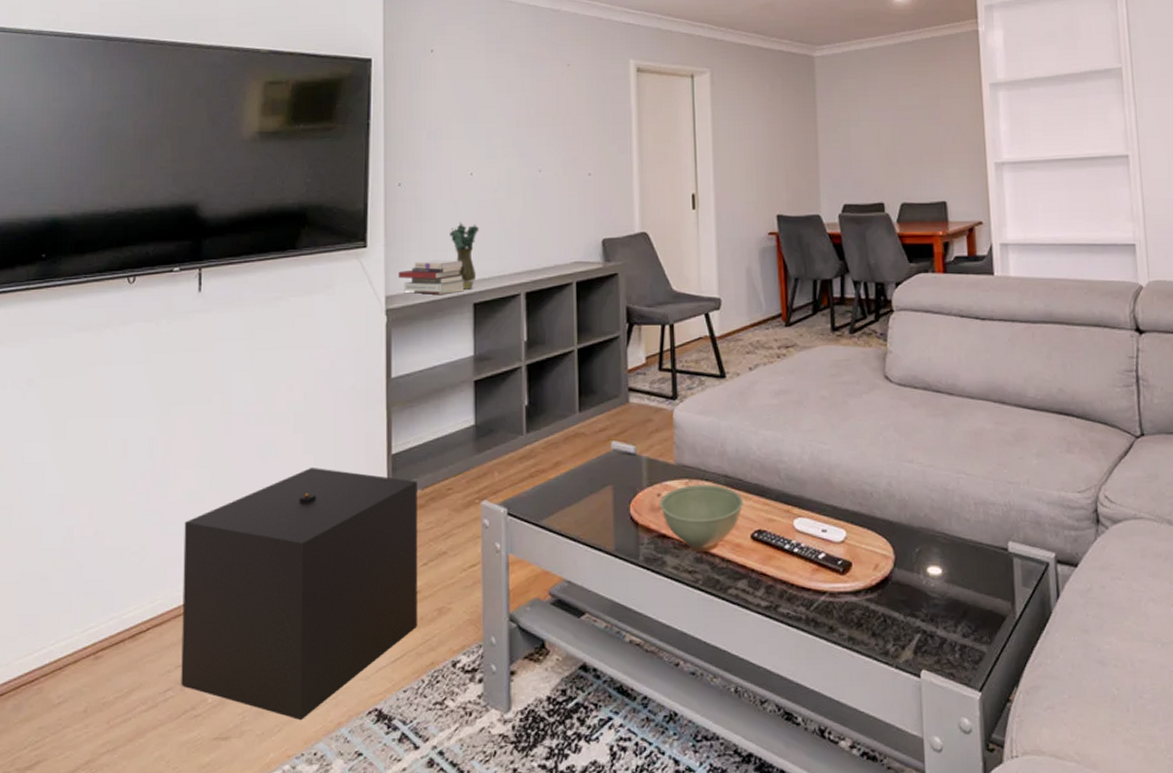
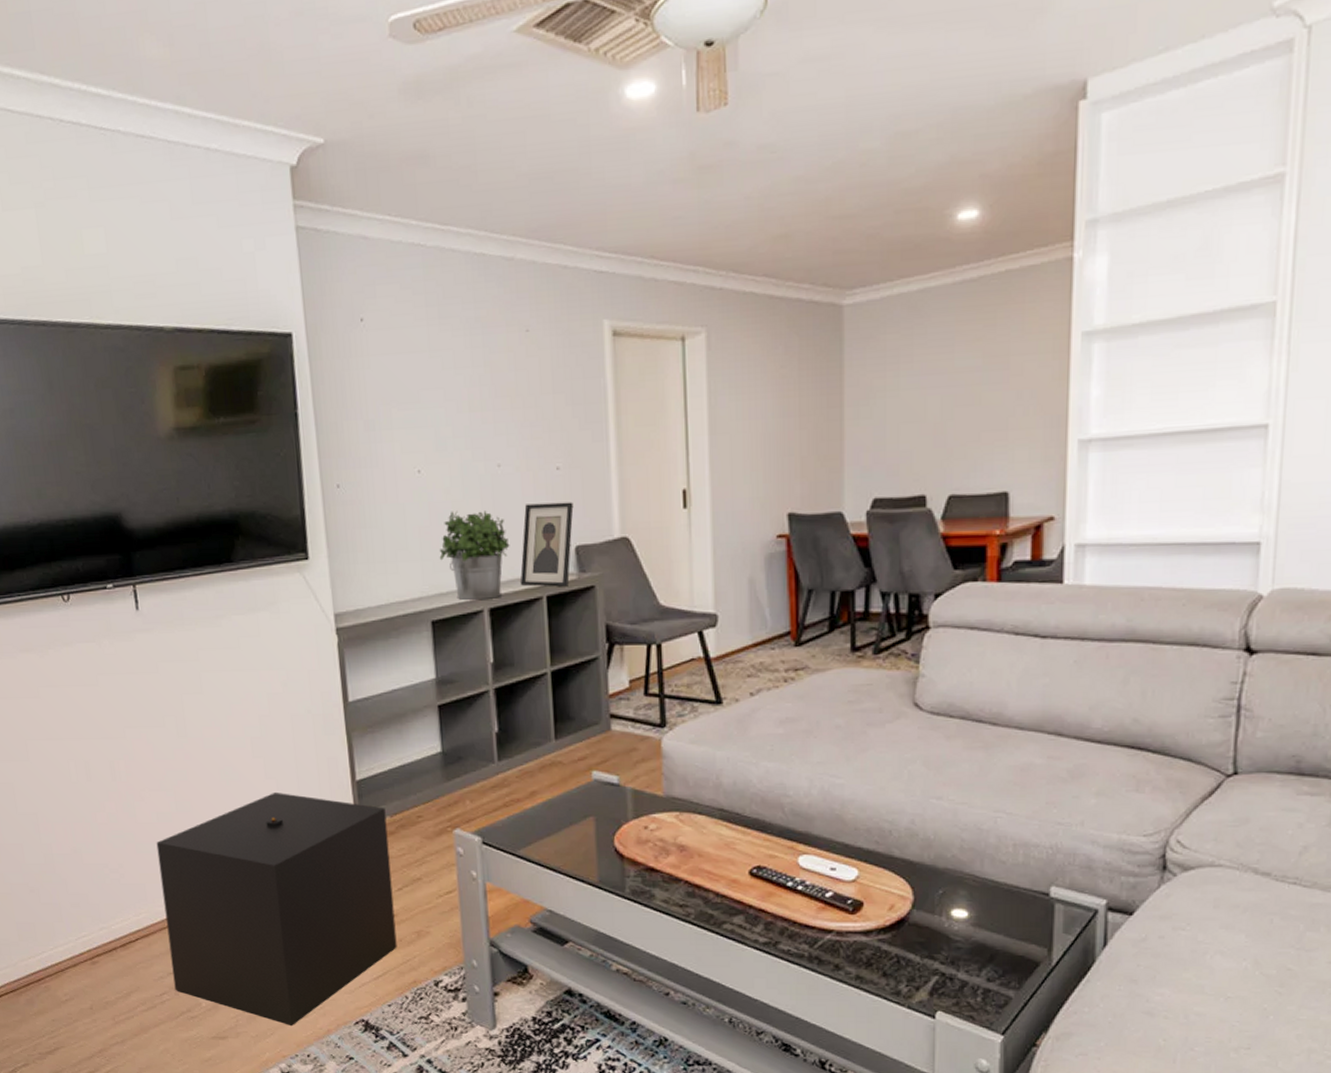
books: present [398,259,464,296] -> none [345,572,420,613]
vase: present [450,221,479,290] -> none [399,528,433,606]
potted plant: none [484,207,546,286] -> present [439,511,510,601]
picture frame: none [554,202,602,274] -> present [520,502,574,587]
bowl: present [659,485,743,552] -> none [646,818,741,886]

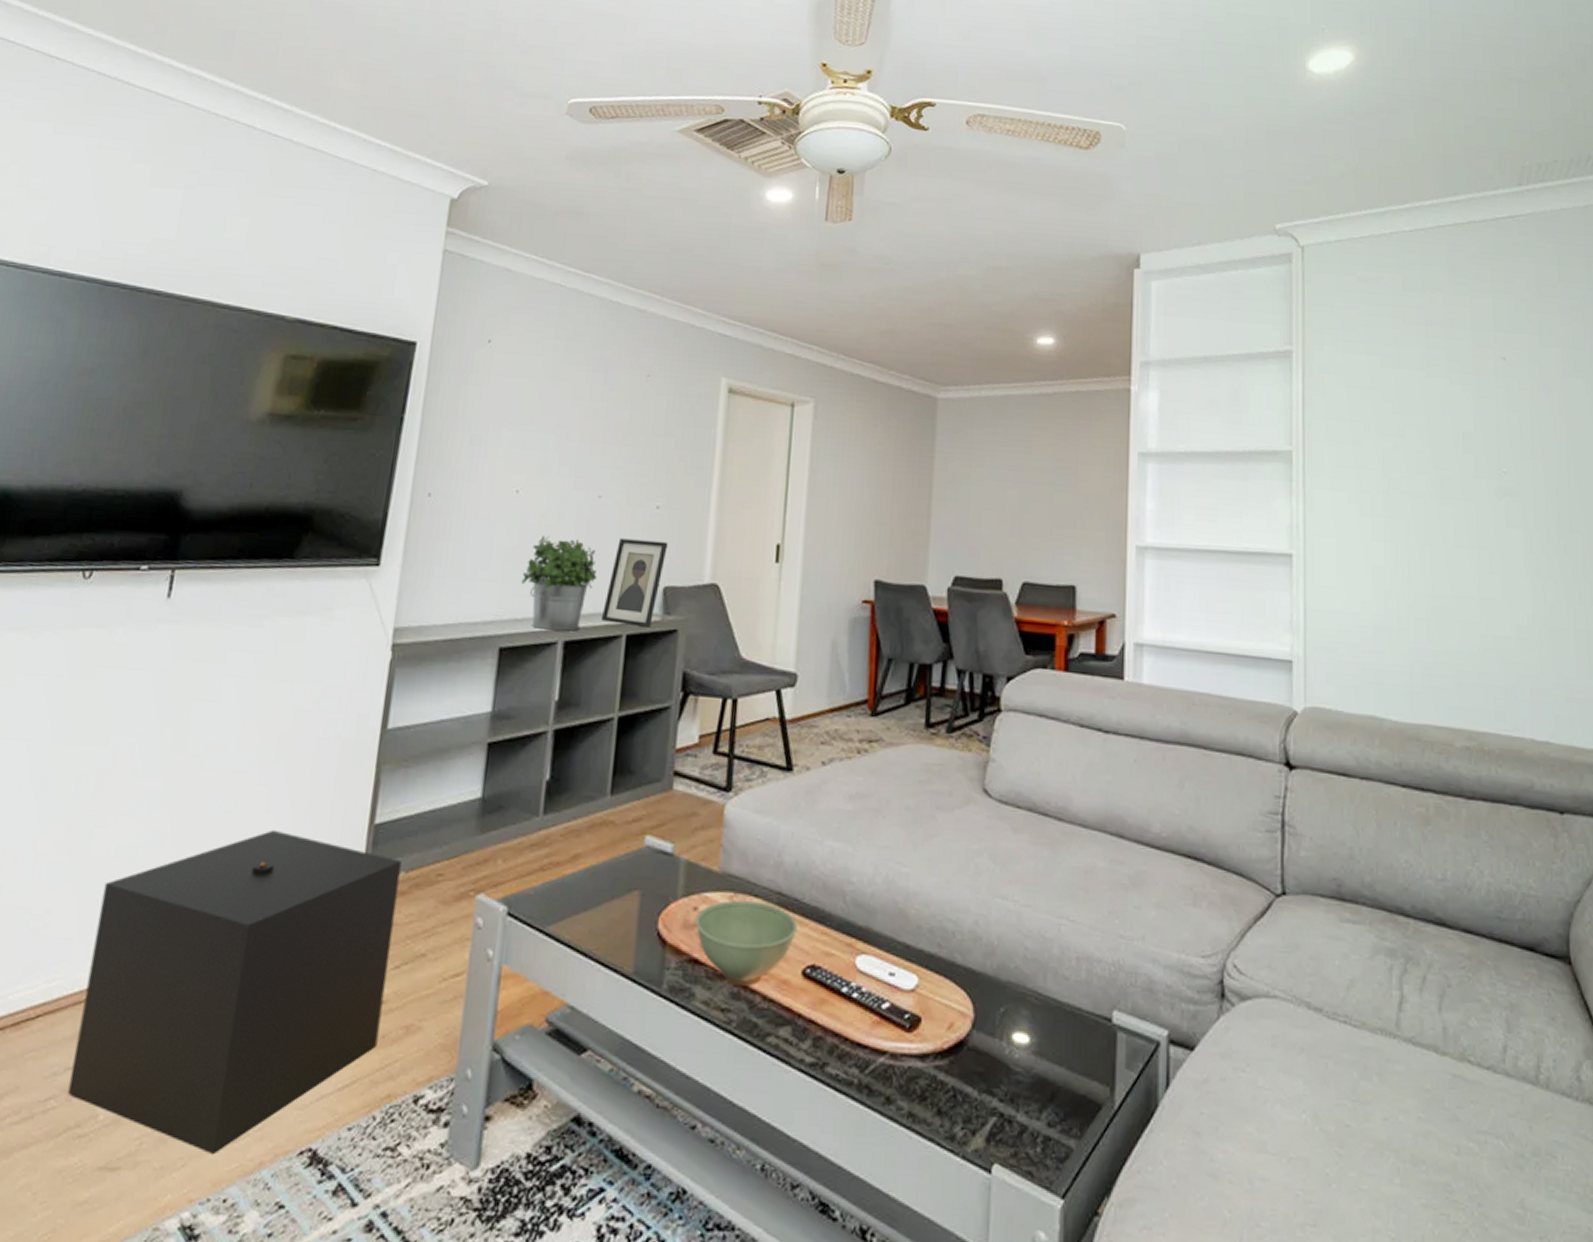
bowl: none [646,818,741,886] -> present [694,900,797,986]

